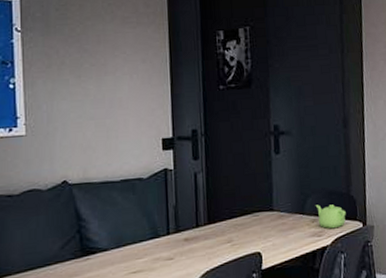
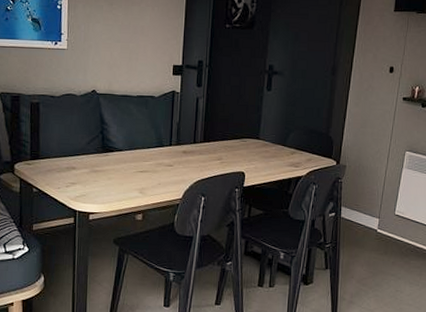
teapot: present [315,204,346,229] -> none [296,140,323,163]

